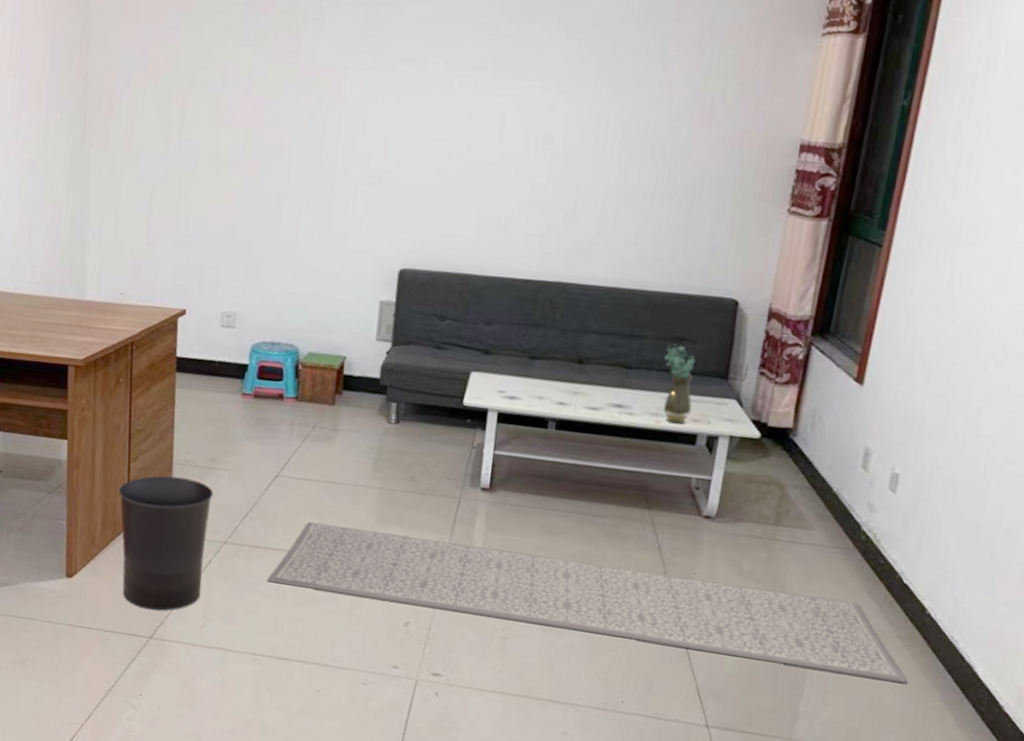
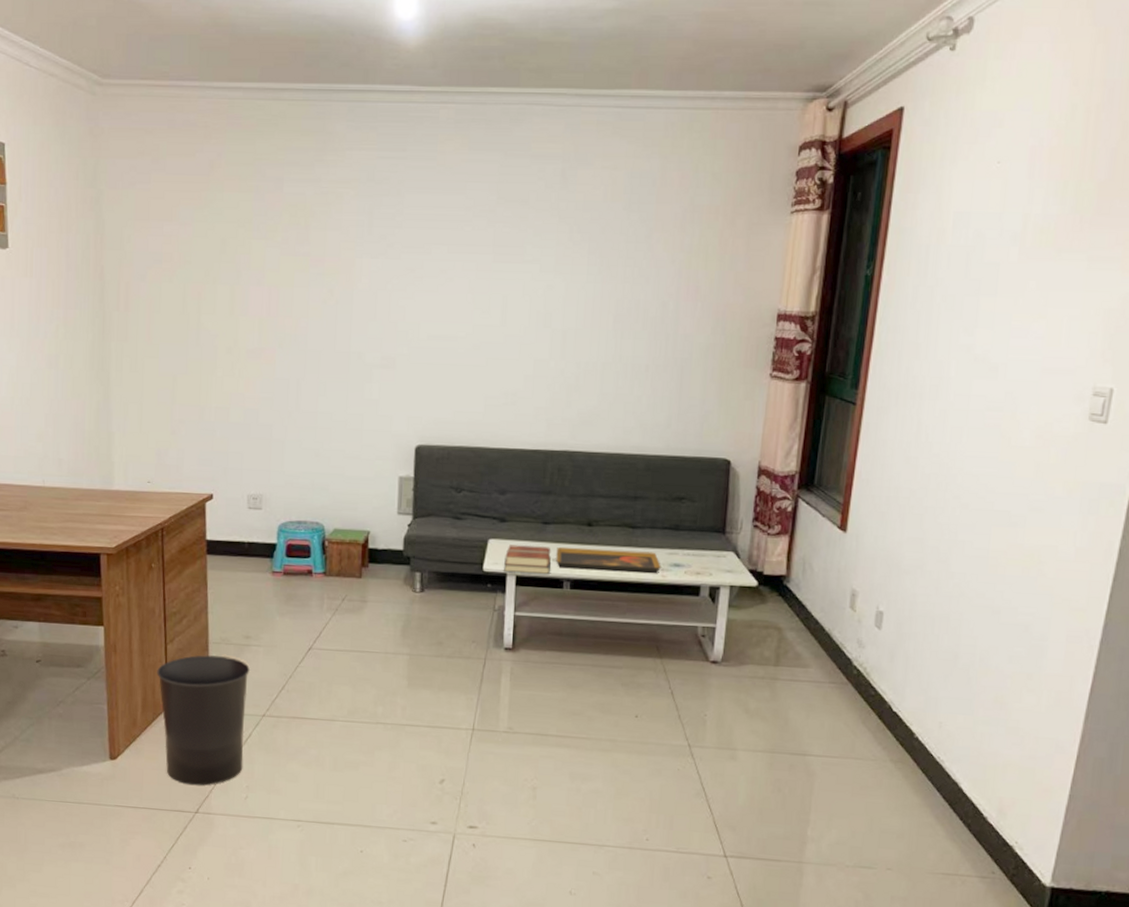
rug: present [267,521,908,683] -> none [306,690,902,803]
books: none [485,379,538,413] -> present [504,545,552,575]
decorative tray: none [541,383,656,418] -> present [556,546,661,573]
vase: present [663,341,696,424] -> none [666,501,695,577]

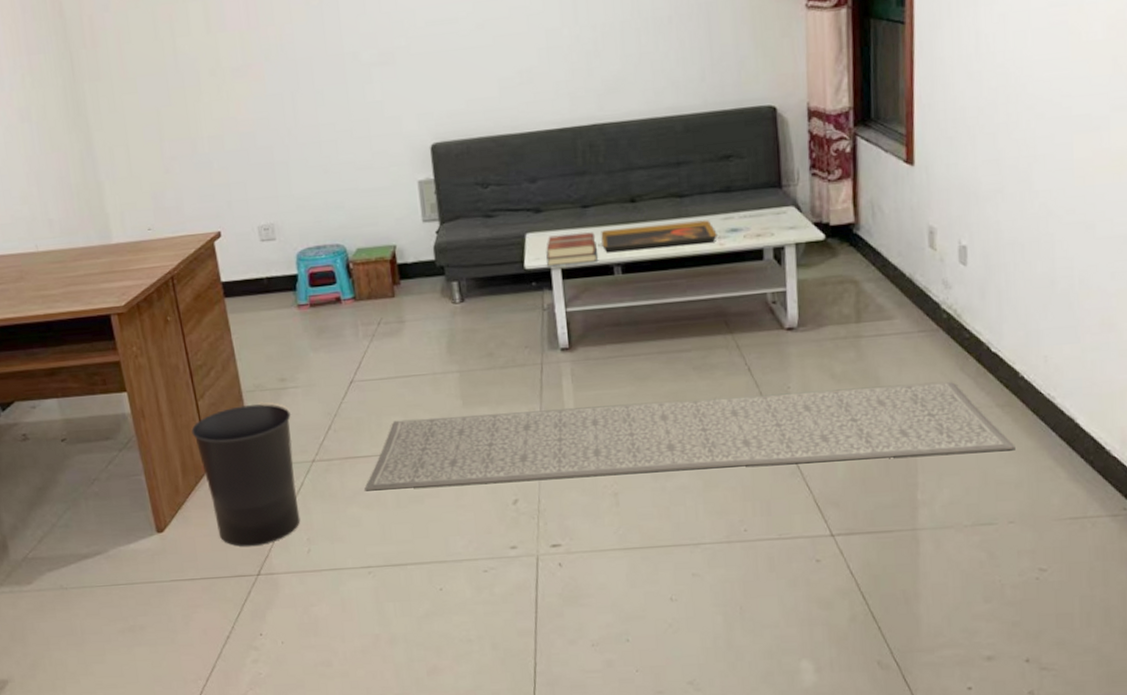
rug: none [306,690,902,803] -> present [364,381,1016,491]

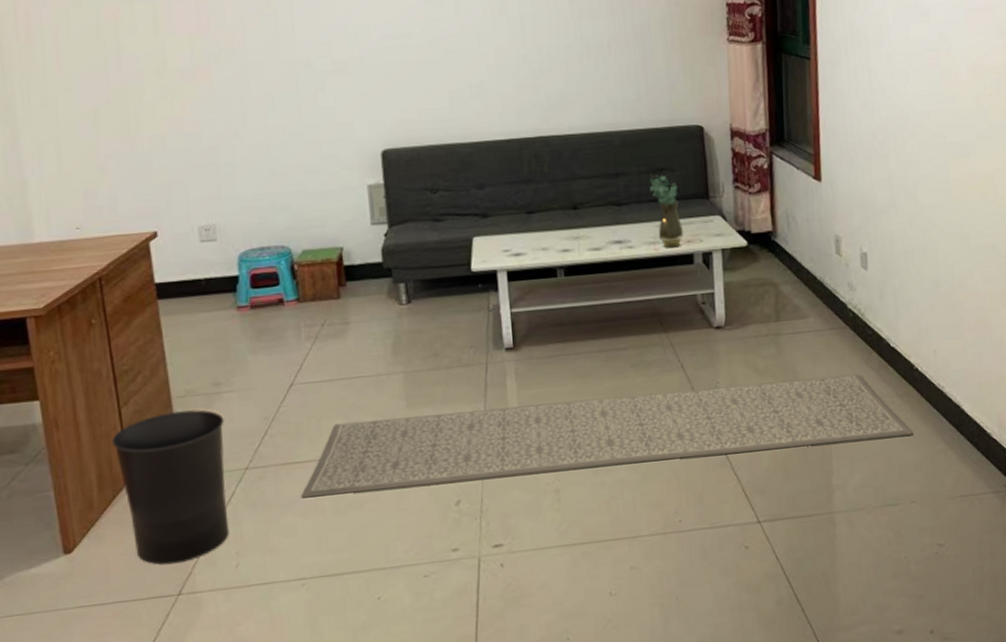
books: present [546,232,598,267] -> none [492,236,542,270]
decorative tray: present [601,220,717,253] -> none [545,226,652,257]
vase: none [714,161,753,243] -> present [649,173,684,248]

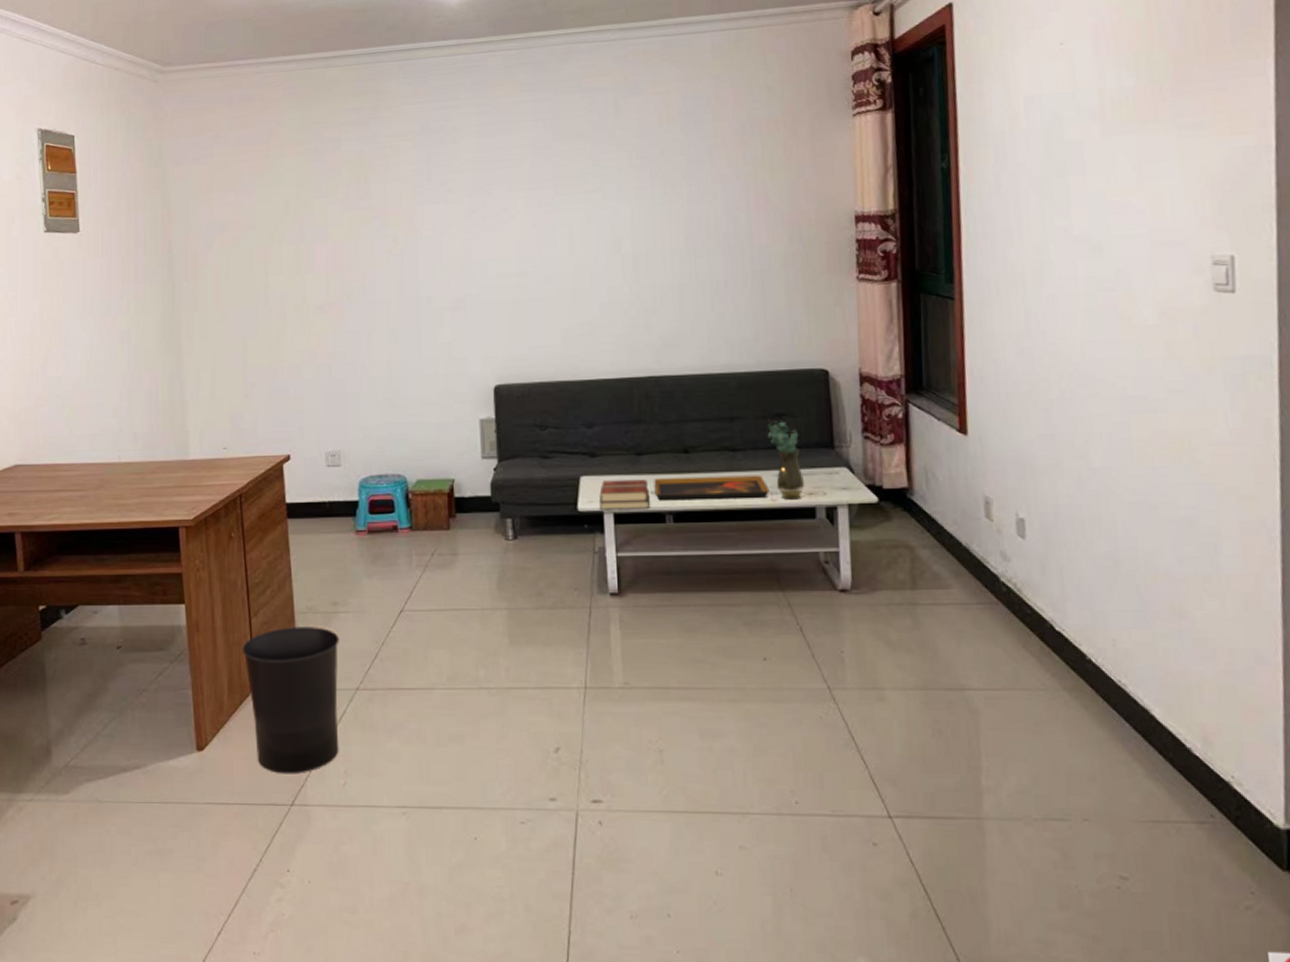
rug: present [301,373,914,499] -> none [406,654,1086,738]
books: none [492,236,542,270] -> present [599,479,651,511]
decorative tray: none [545,226,652,257] -> present [654,475,769,501]

